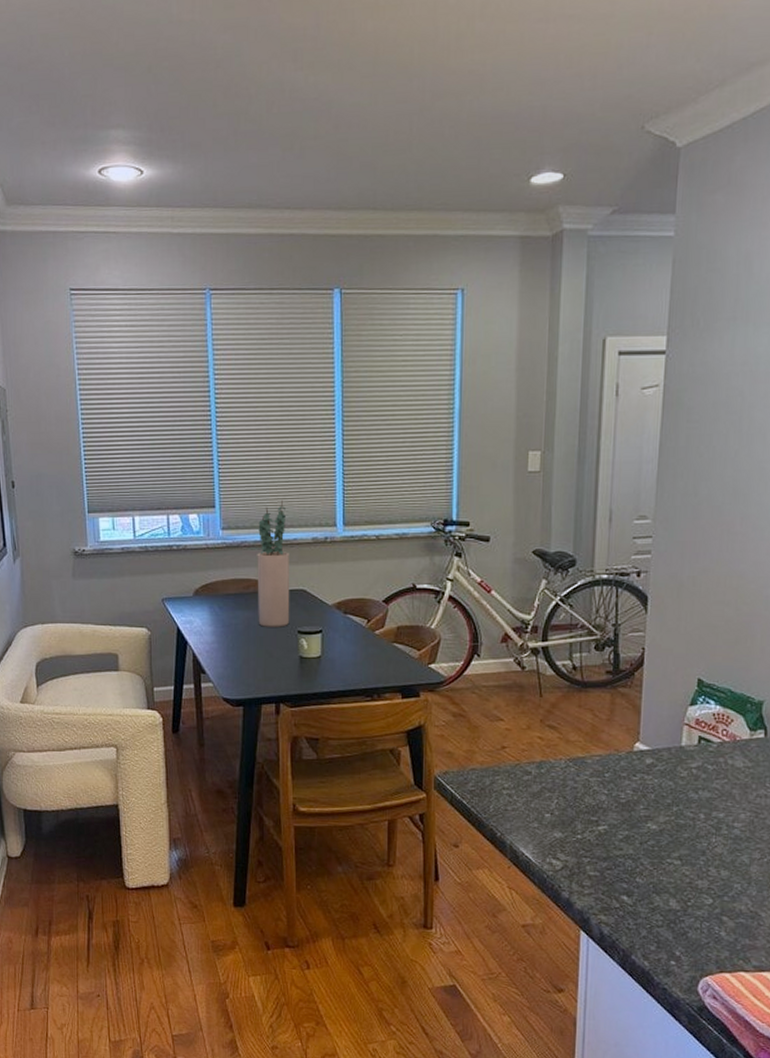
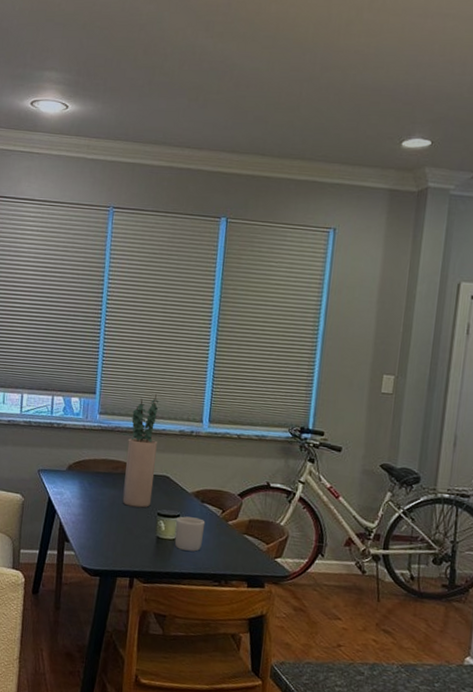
mug: none [318,631,351,668] -> present [174,516,206,552]

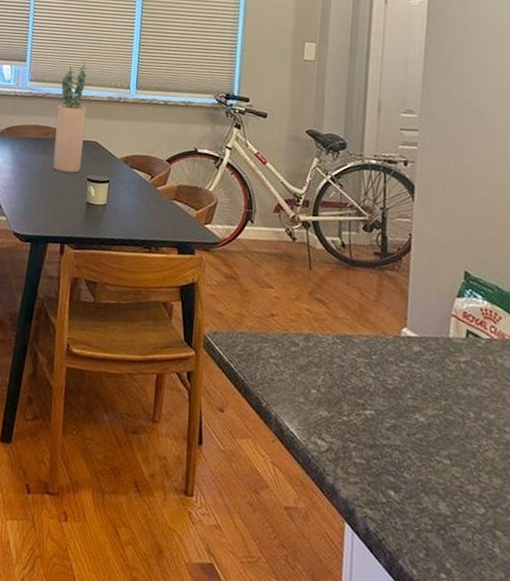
mug: present [174,516,206,552] -> none [104,182,135,218]

